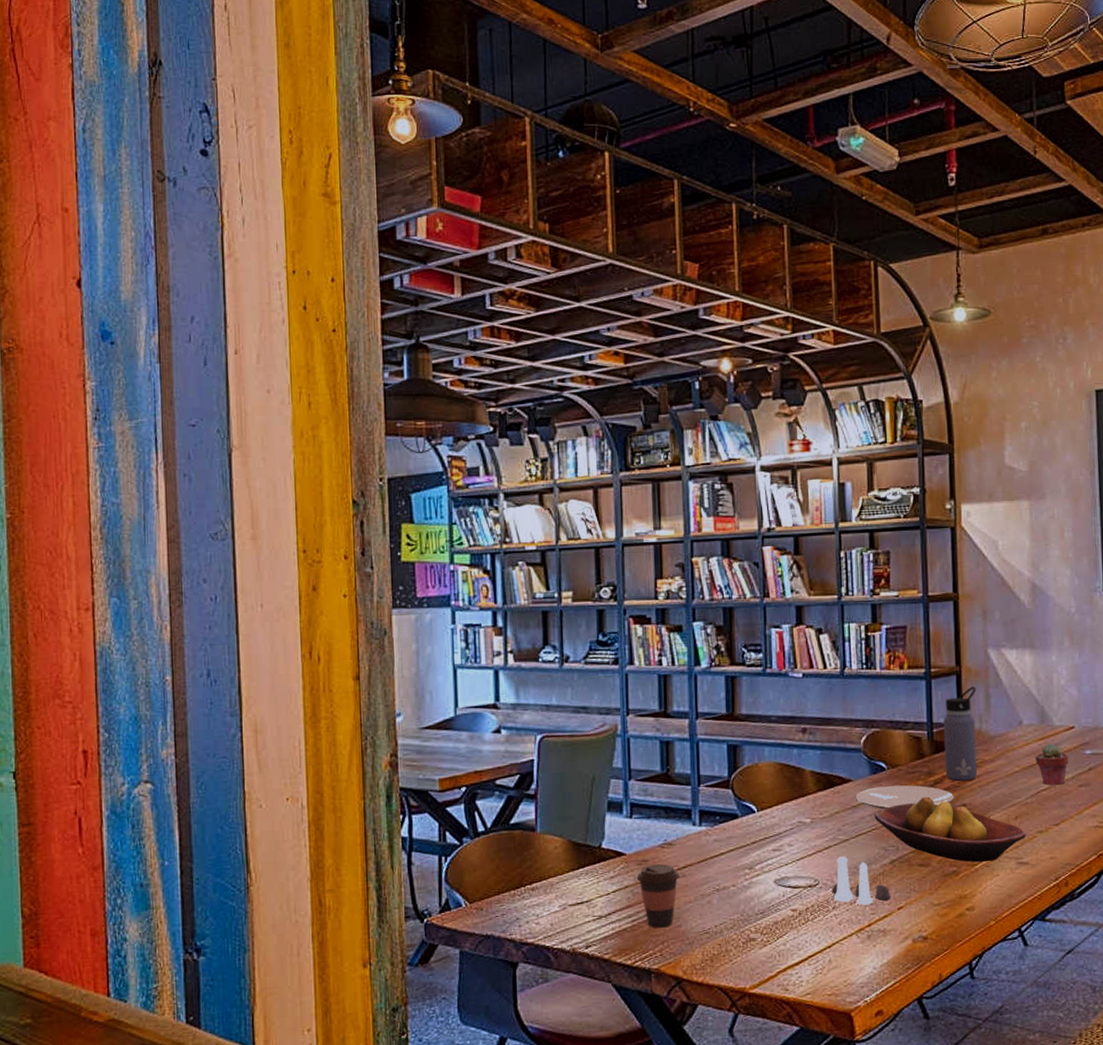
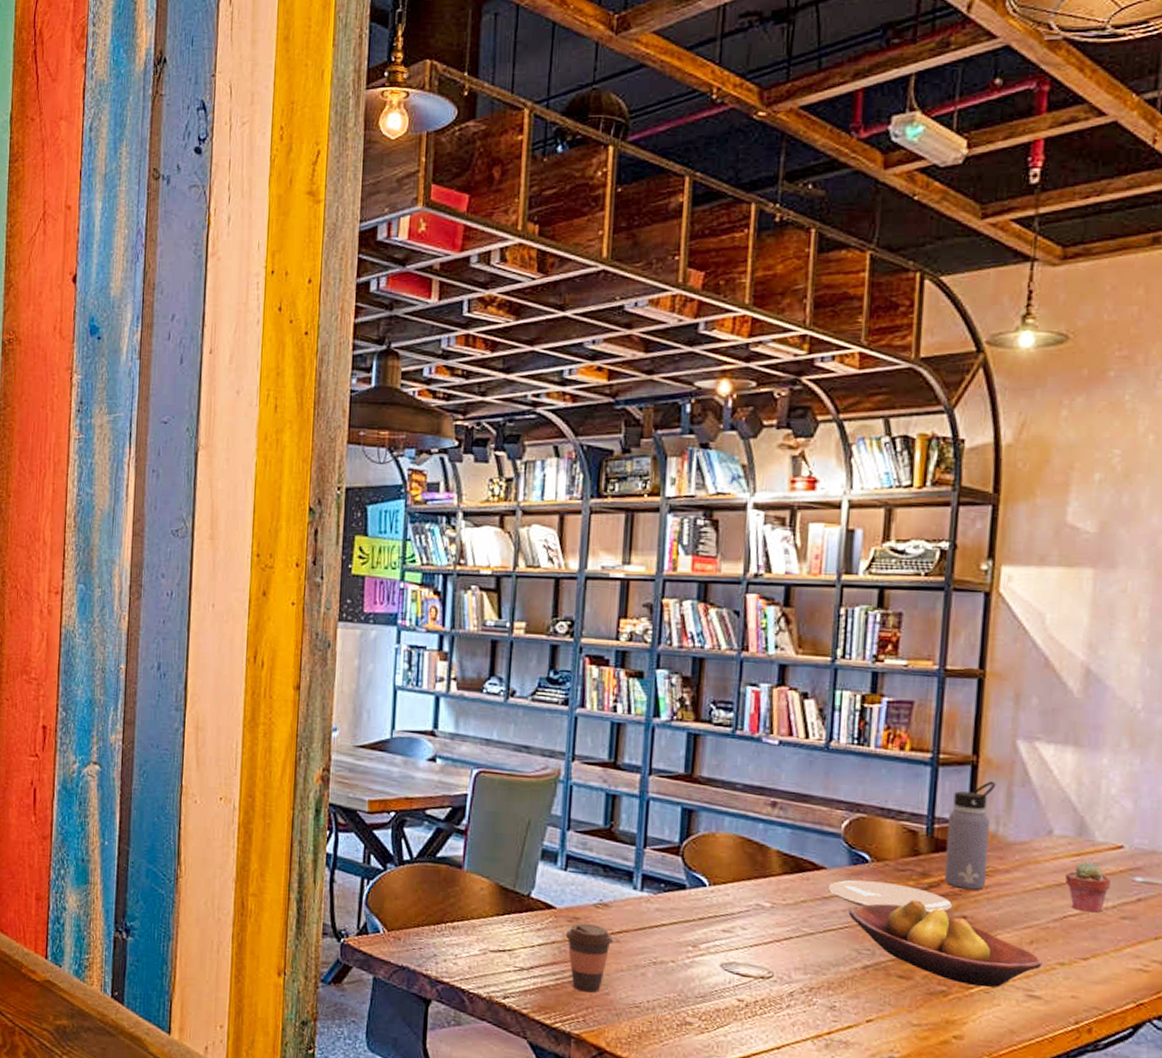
salt and pepper shaker set: present [832,856,891,905] -> none [787,951,859,1011]

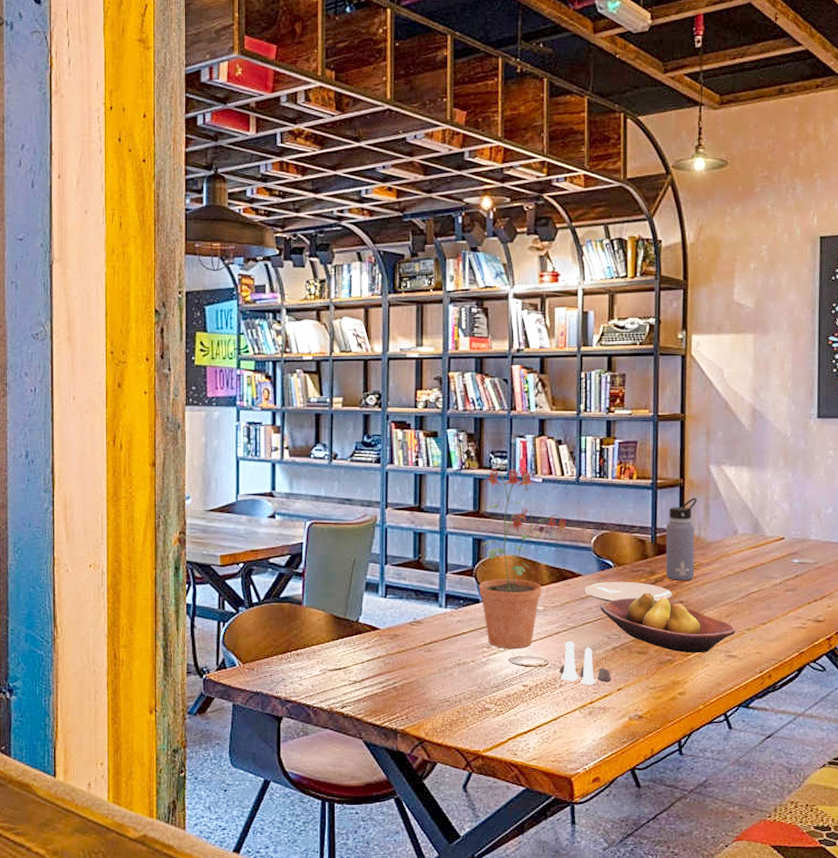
coffee cup: present [565,923,614,993] -> none [388,639,427,694]
potted plant: none [686,723,810,953] -> present [479,468,567,650]
salt and pepper shaker set: none [787,951,859,1011] -> present [559,641,612,685]
potted succulent: present [1064,862,1110,913] -> none [747,551,777,589]

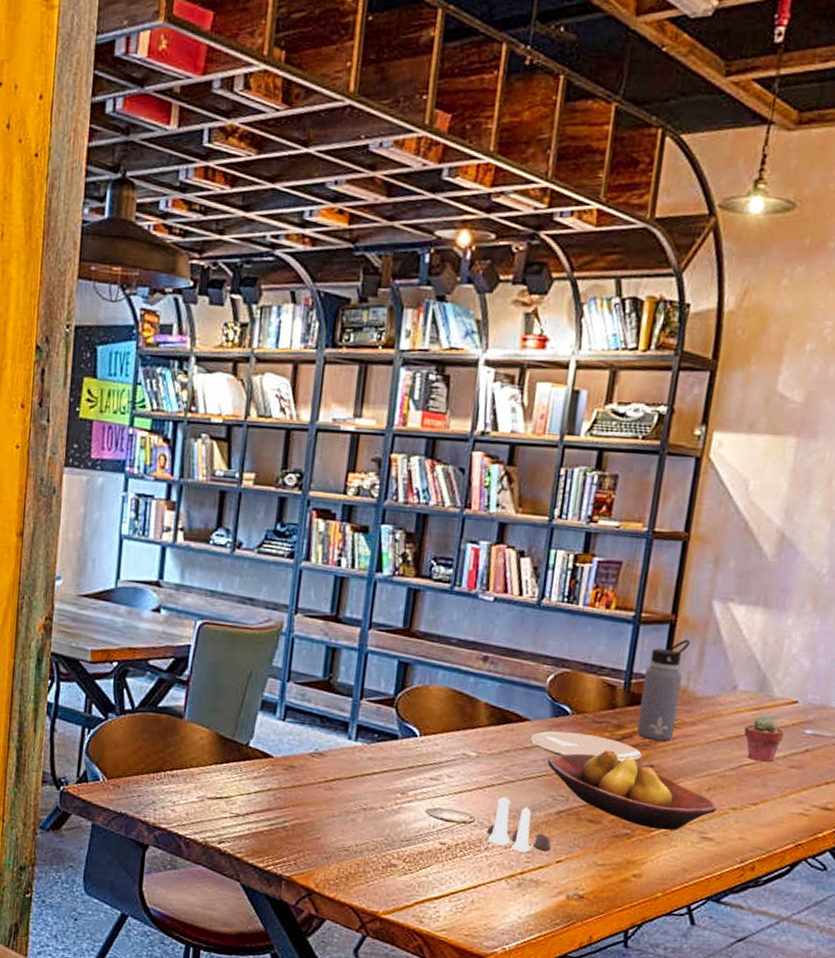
potted plant: present [479,468,567,650] -> none [399,579,519,799]
potted succulent: none [747,551,777,589] -> present [744,715,784,762]

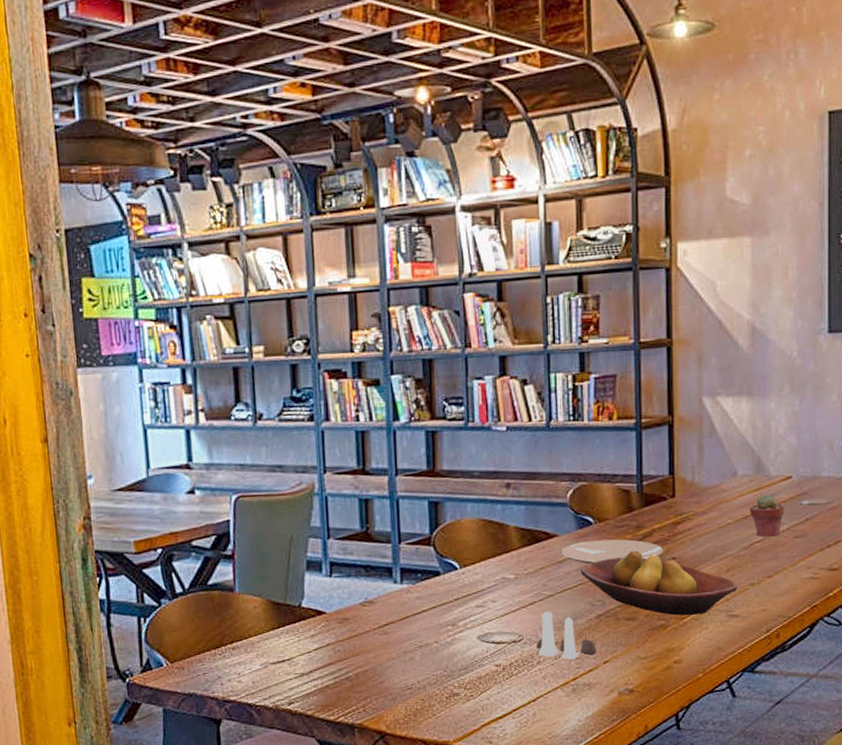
water bottle: present [636,639,691,741] -> none [653,436,689,534]

